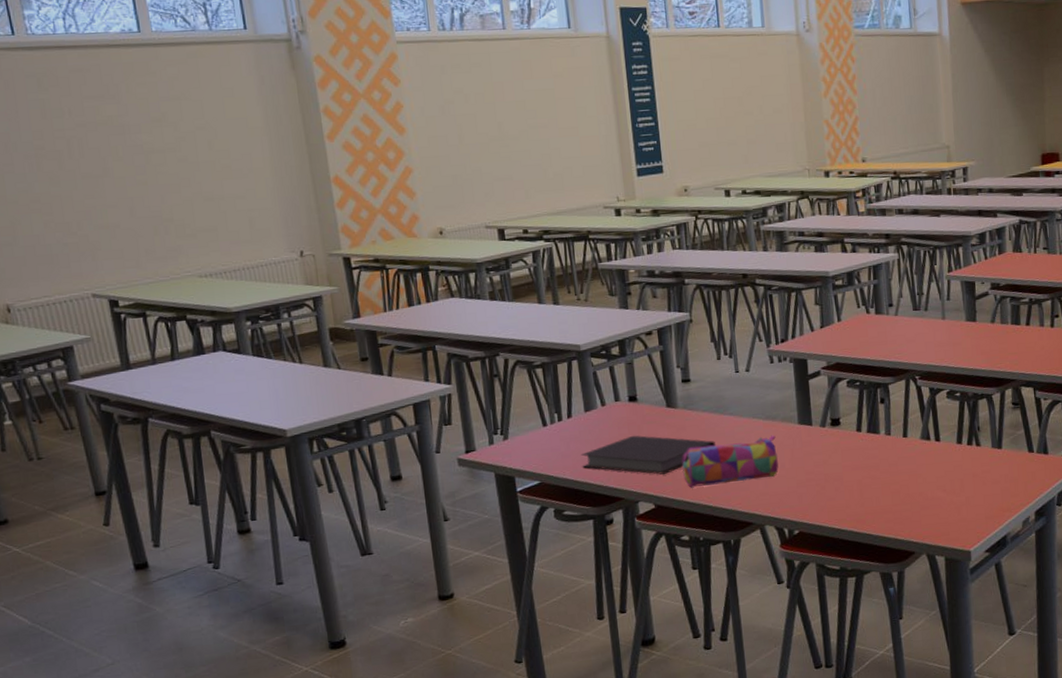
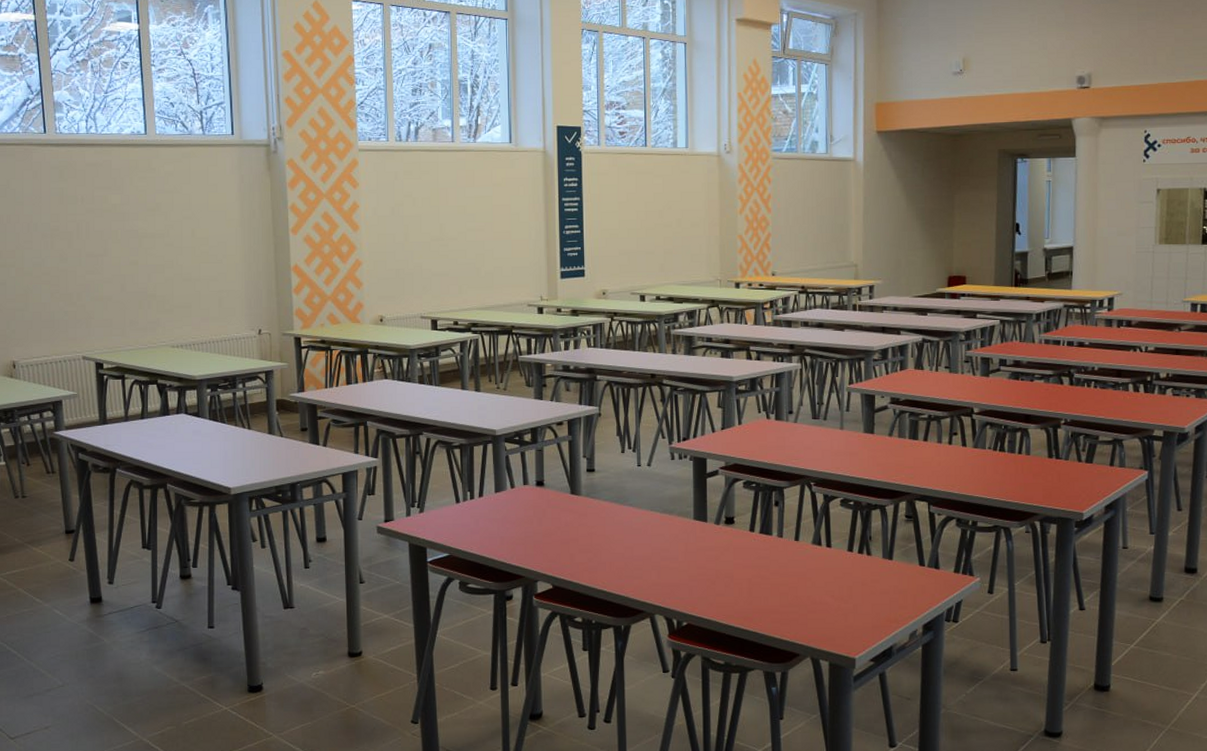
notebook: present [581,435,717,475] -> none [488,518,615,557]
pencil case: present [682,435,779,488] -> none [581,528,672,572]

